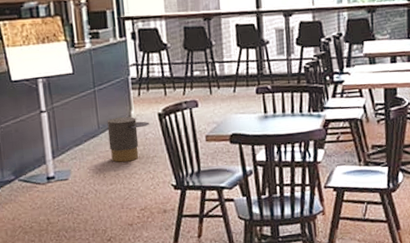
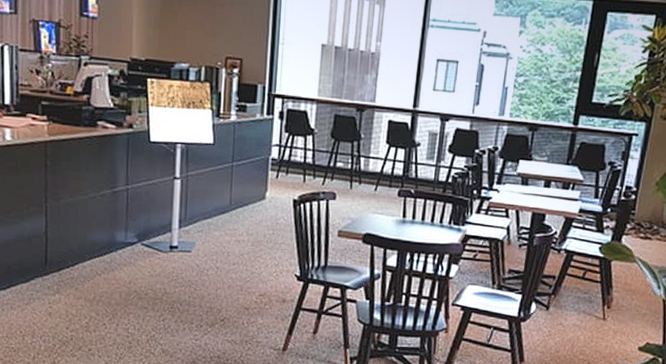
trash can: present [107,117,150,162] -> none [238,197,283,244]

